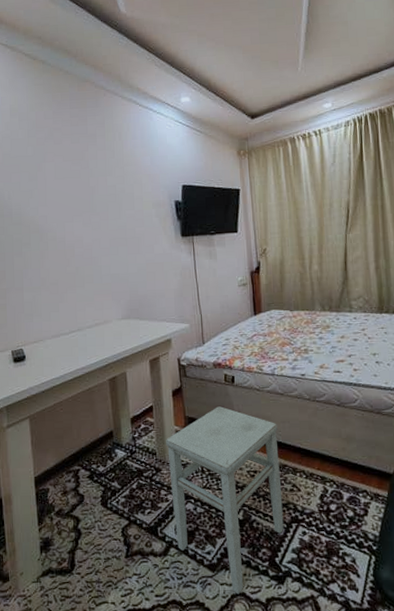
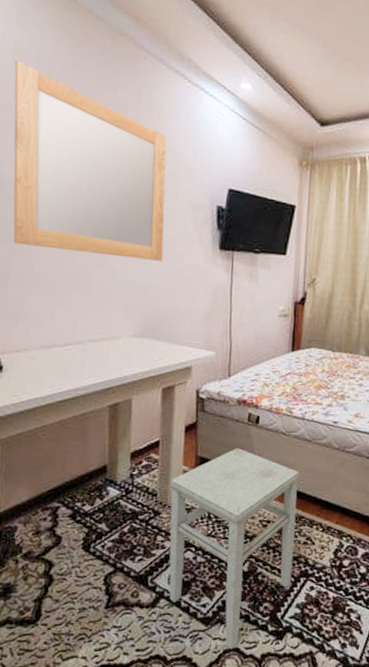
home mirror: none [12,117,137,257] -> present [13,60,167,261]

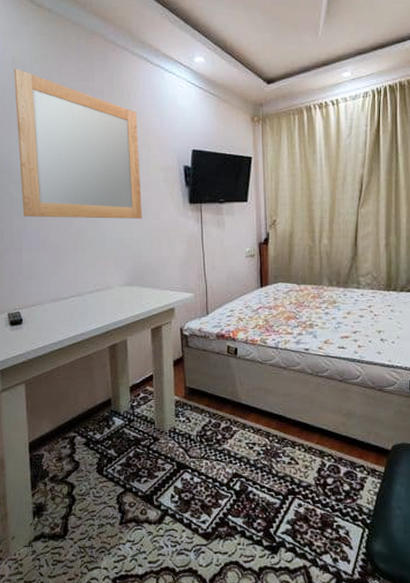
stool: present [169,448,300,650] -> none [165,378,280,563]

